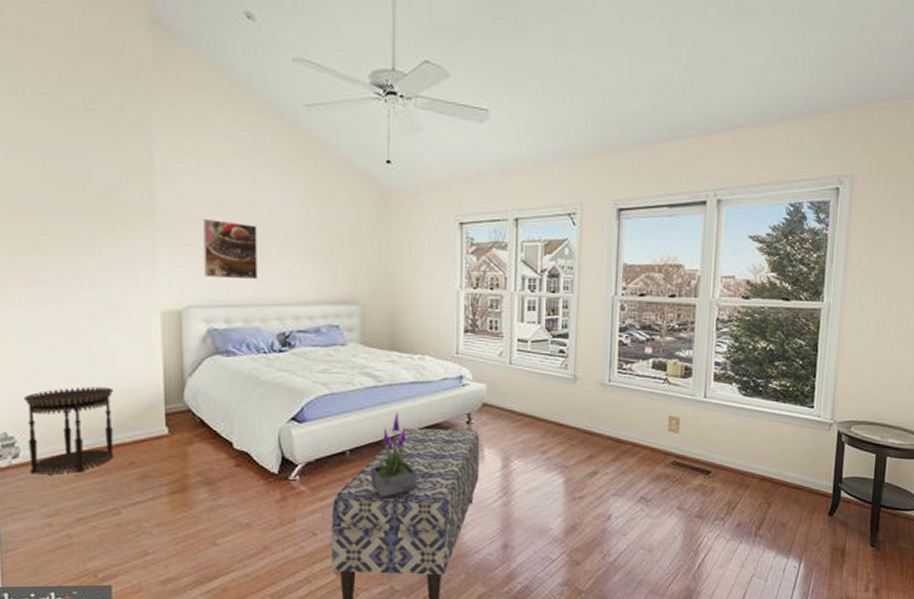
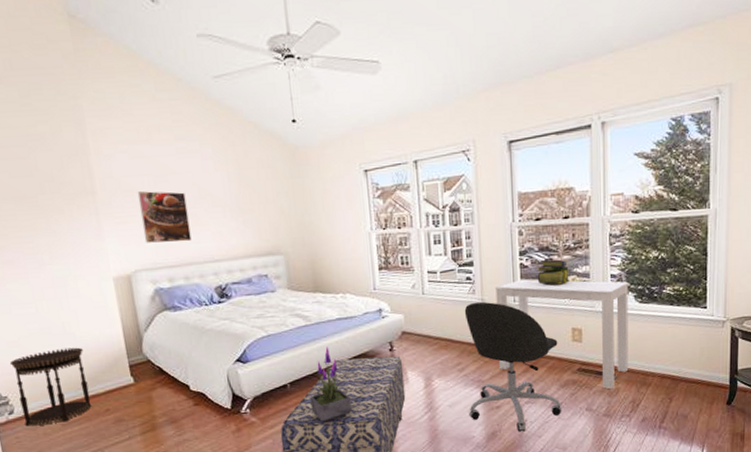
office chair: none [548,378,653,528] -> present [464,301,563,432]
desk: none [587,358,733,488] -> present [495,279,629,390]
stack of books: none [636,339,672,368] -> present [537,259,570,285]

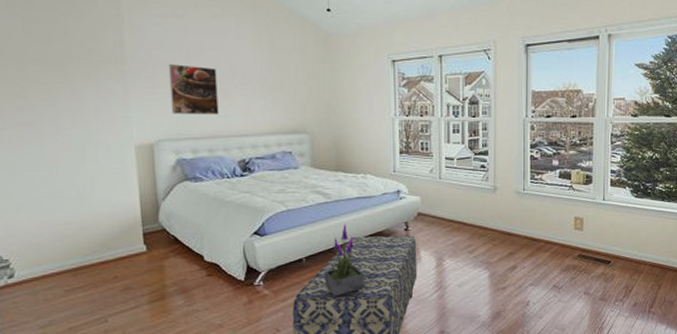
side table: present [9,347,92,427] -> none [15,212,99,291]
office chair: present [464,301,563,432] -> none [476,188,563,313]
desk: present [495,279,629,390] -> none [507,170,626,276]
stack of books: present [537,259,570,285] -> none [545,154,575,177]

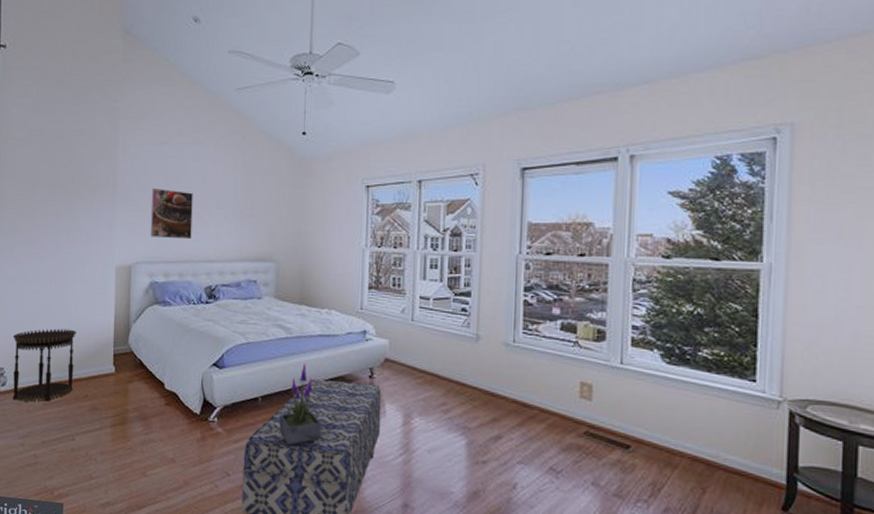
side table: none [15,212,99,291] -> present [12,328,76,402]

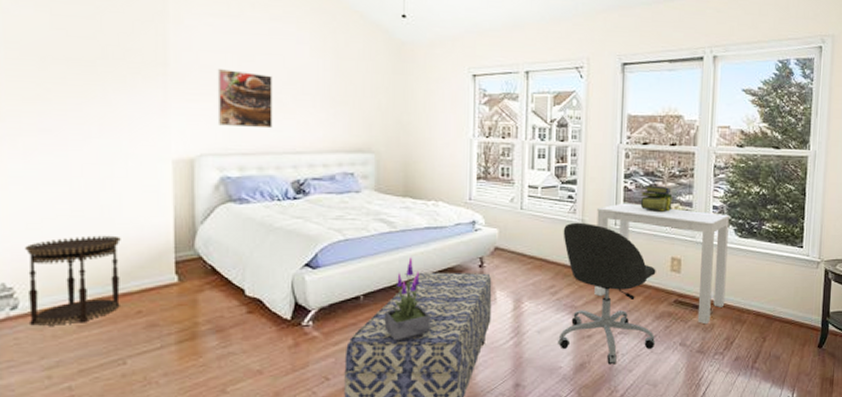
office chair: none [450,336,562,498] -> present [558,222,656,365]
desk: none [490,318,653,464] -> present [594,203,729,325]
stack of books: none [542,300,583,330] -> present [640,185,674,212]

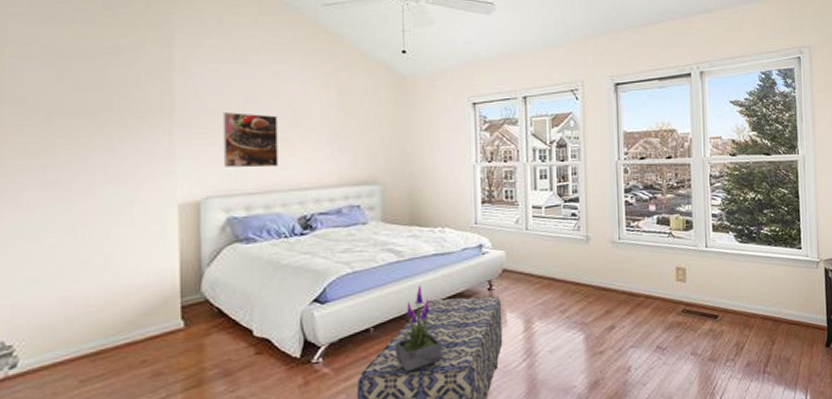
side table: present [24,235,121,326] -> none [25,284,125,384]
office chair: present [558,222,656,365] -> none [568,238,668,380]
desk: present [594,203,729,325] -> none [601,217,732,332]
stack of books: present [640,185,674,212] -> none [641,198,674,223]

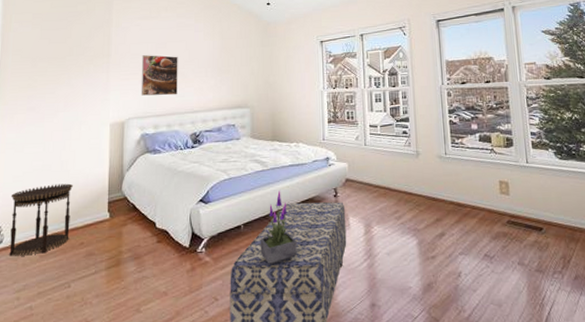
side table: none [25,284,125,384] -> present [9,183,73,256]

